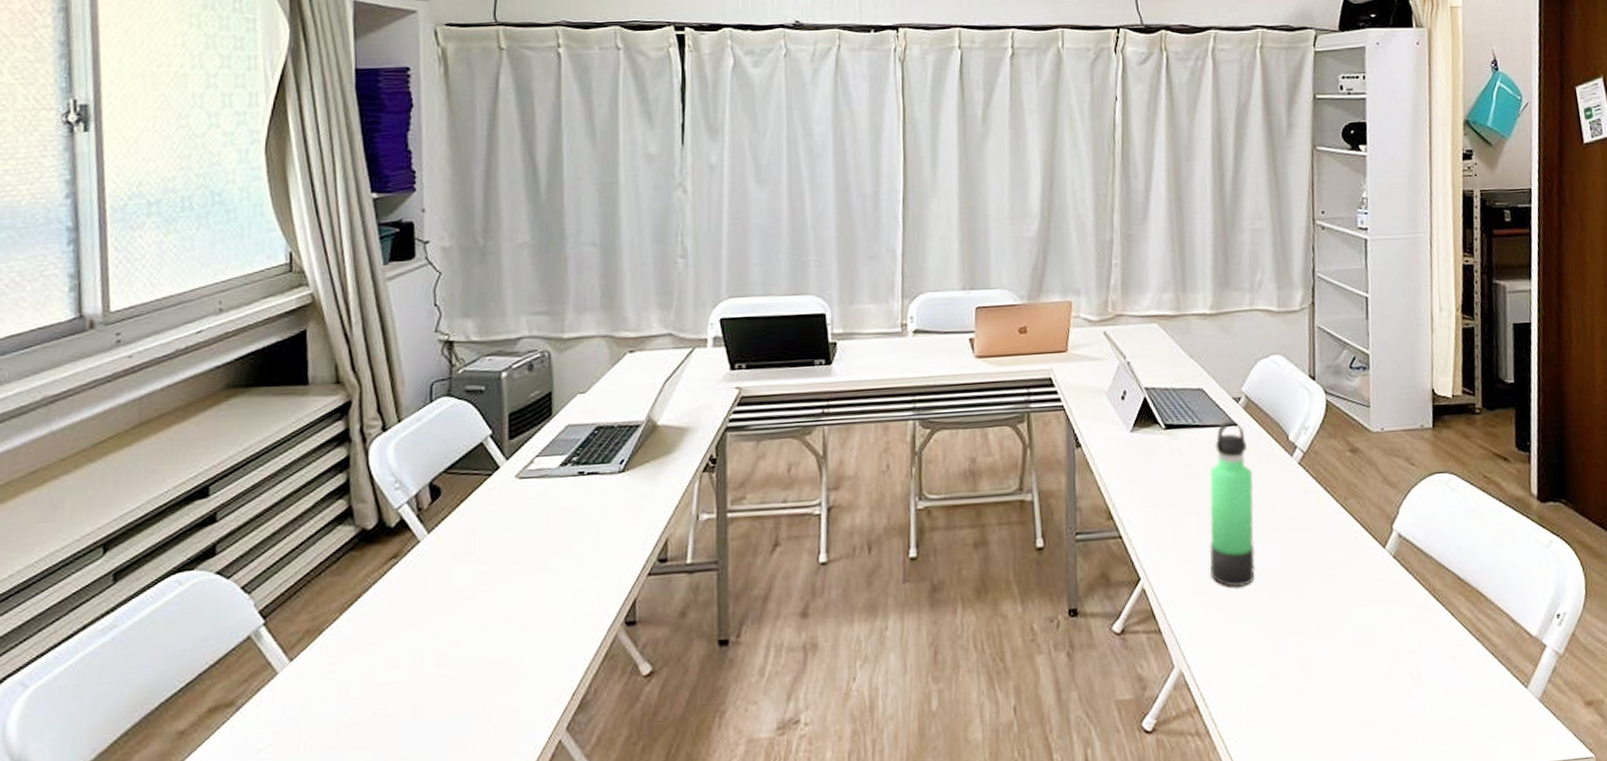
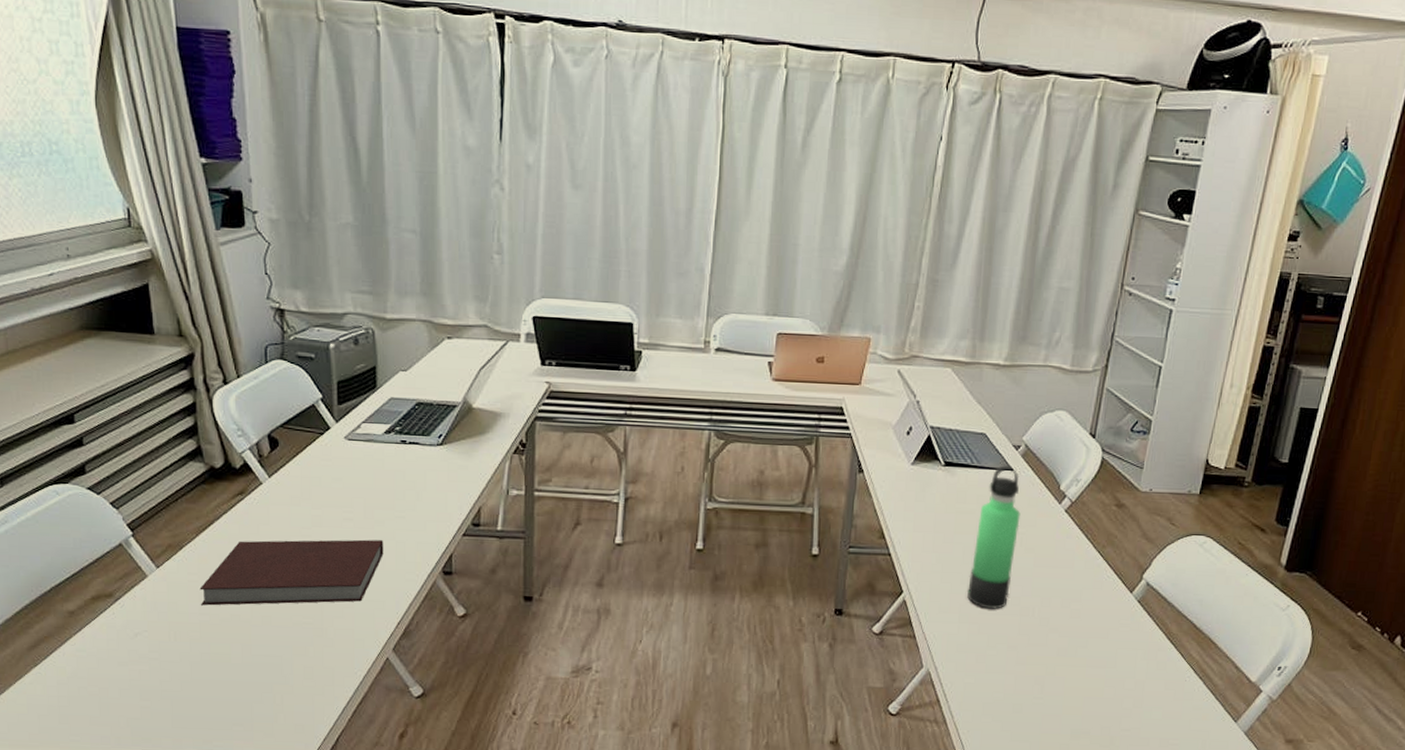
notebook: none [339,593,557,702] -> present [199,539,384,606]

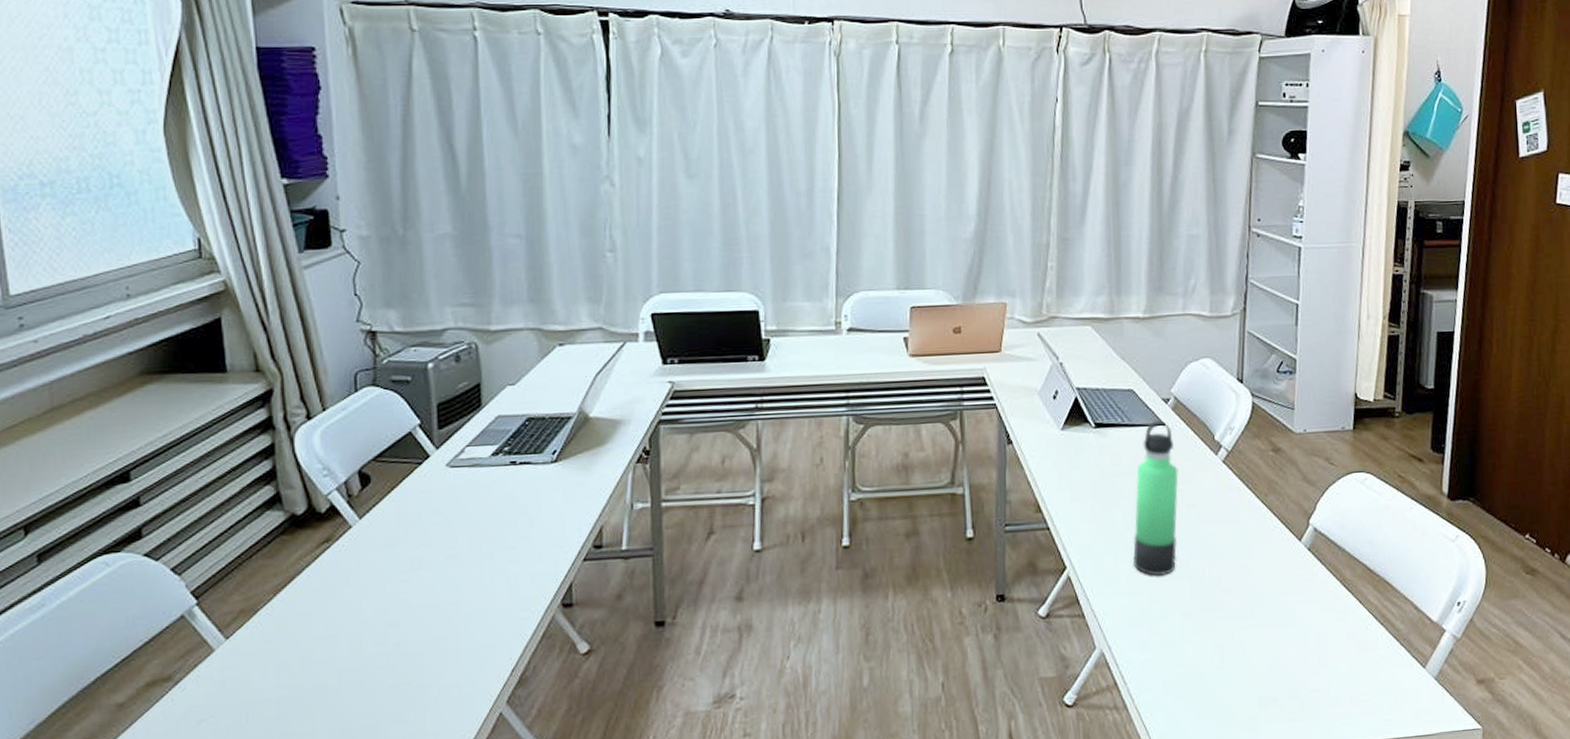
notebook: present [199,539,384,606] -> none [277,576,494,677]

